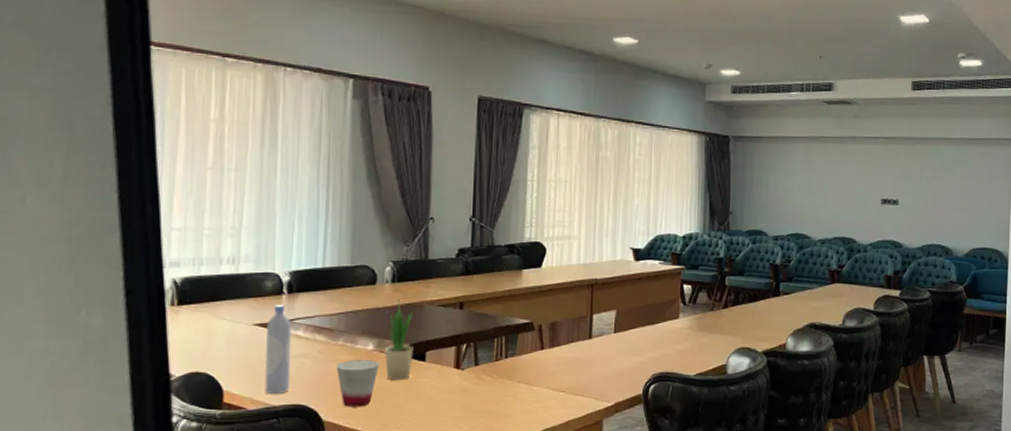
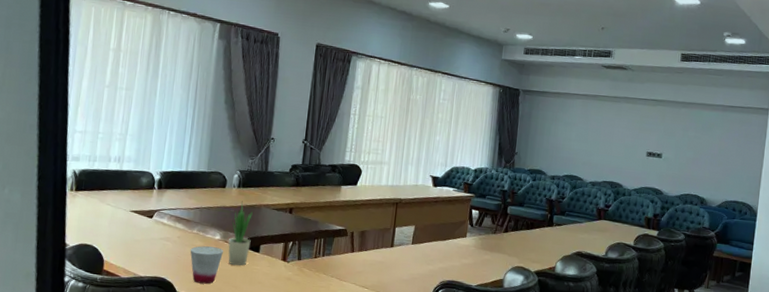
bottle: present [265,304,292,394] -> none [135,196,159,267]

